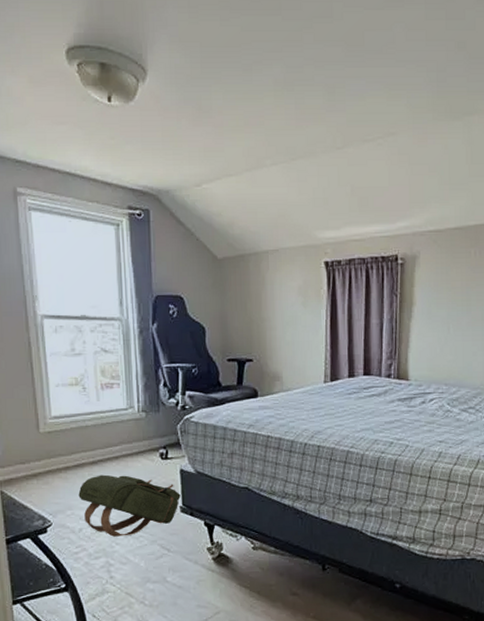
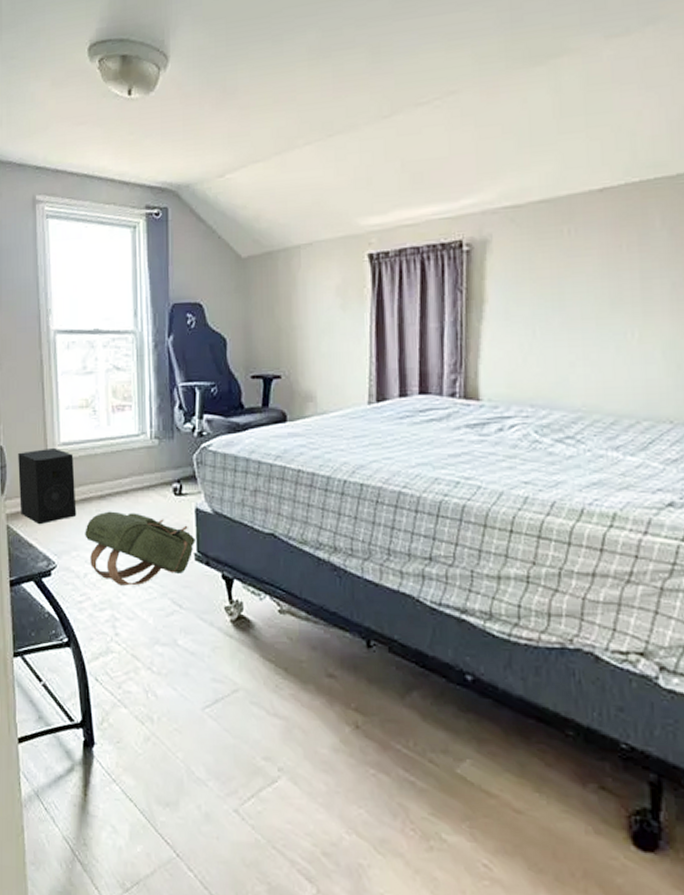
speaker: none [9,421,70,489] -> present [18,447,77,525]

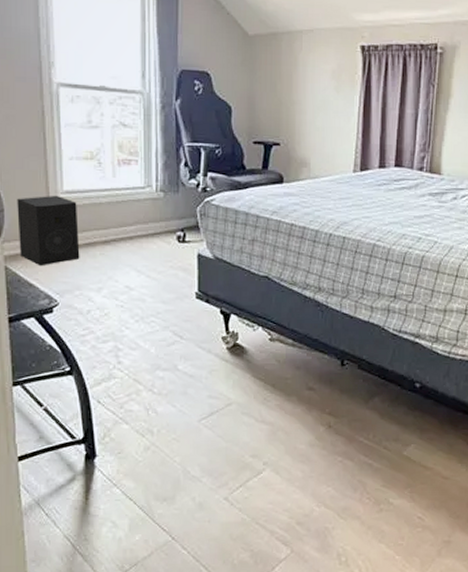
backpack: present [85,511,195,586] -> none [88,255,197,321]

